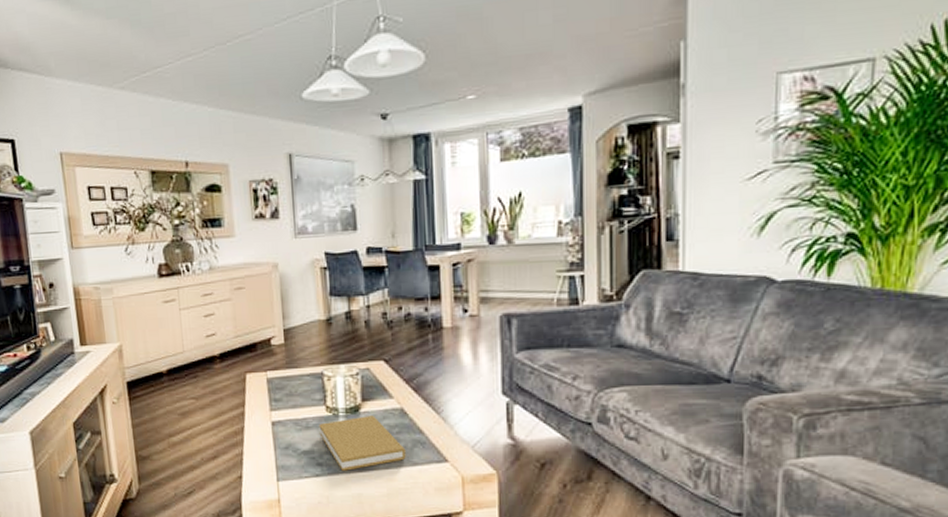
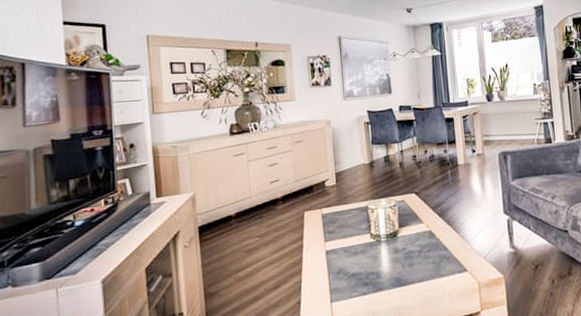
book: present [319,416,406,471] -> none [365,238,435,288]

